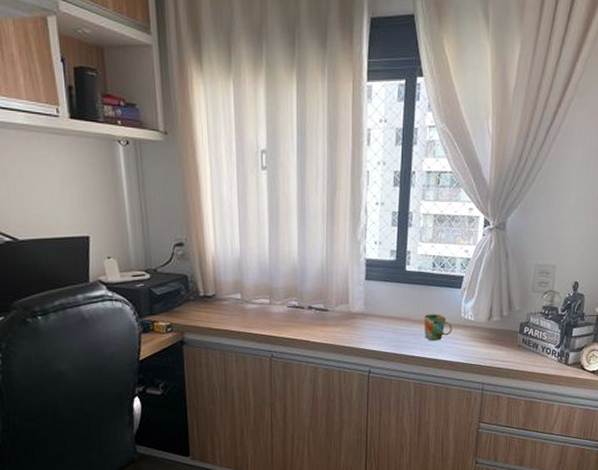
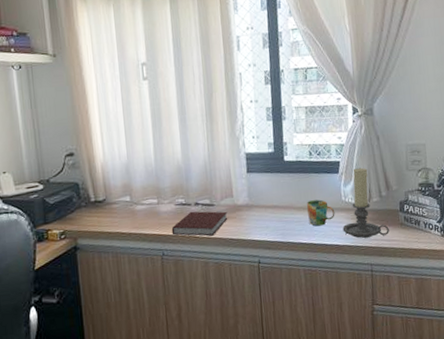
notebook: none [282,315,341,342] -> present [171,211,228,236]
candle holder: none [458,284,506,357] -> present [342,167,389,238]

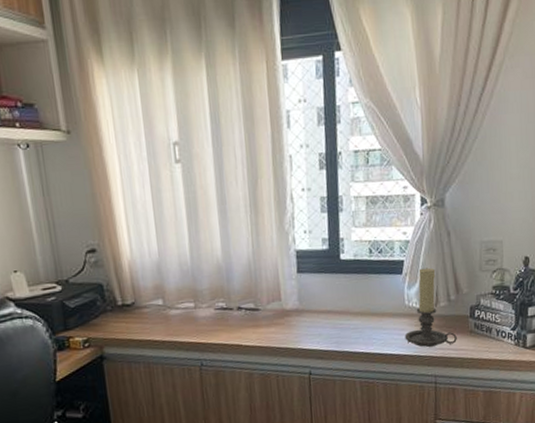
notebook: present [171,211,228,236] -> none [210,316,275,345]
mug: present [306,199,335,226] -> none [365,304,397,334]

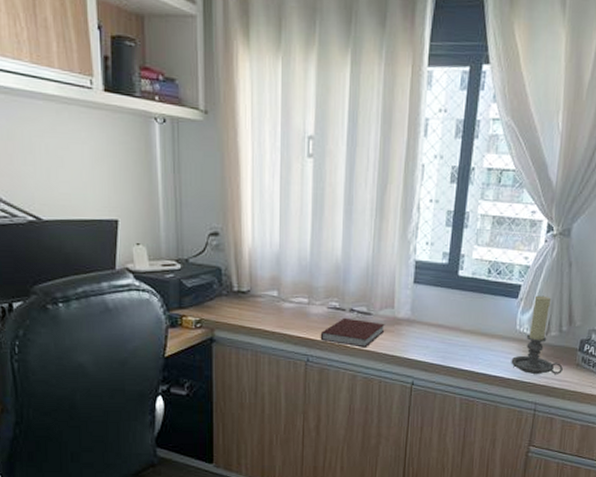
notebook: none [210,316,275,345] -> present [320,317,385,348]

